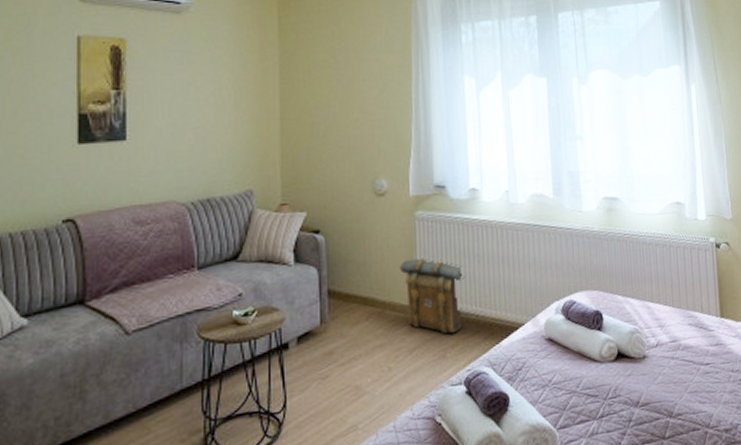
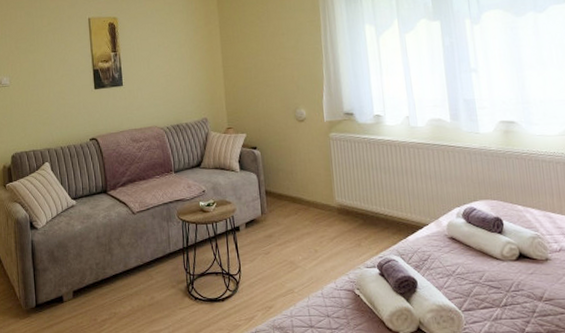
backpack: present [399,258,465,335] -> none [319,169,374,228]

